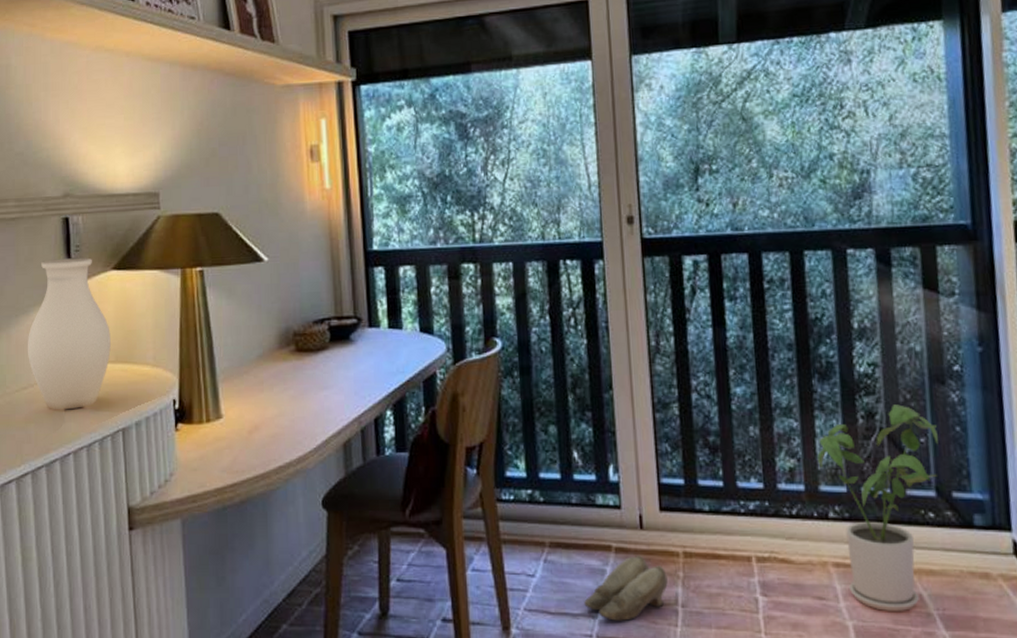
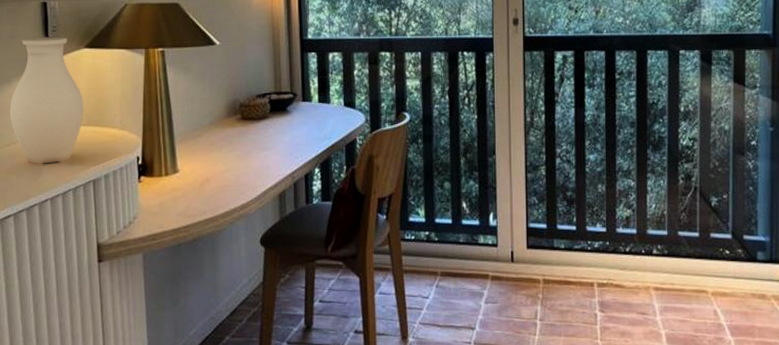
slippers: present [584,556,668,621] -> none [466,282,530,331]
house plant: present [817,404,938,612] -> none [647,170,736,323]

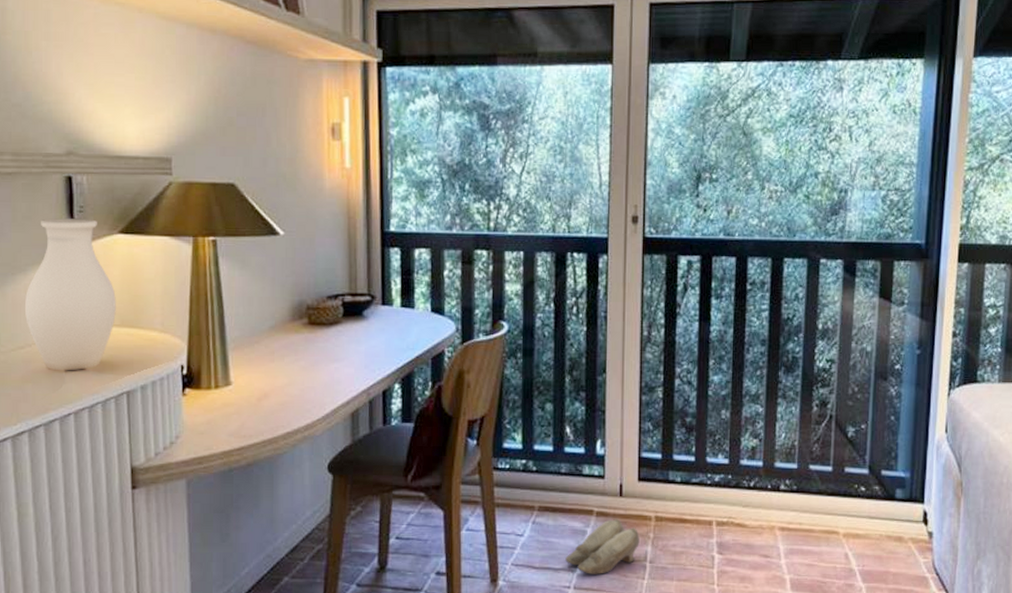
slippers: none [466,282,530,331] -> present [565,519,640,574]

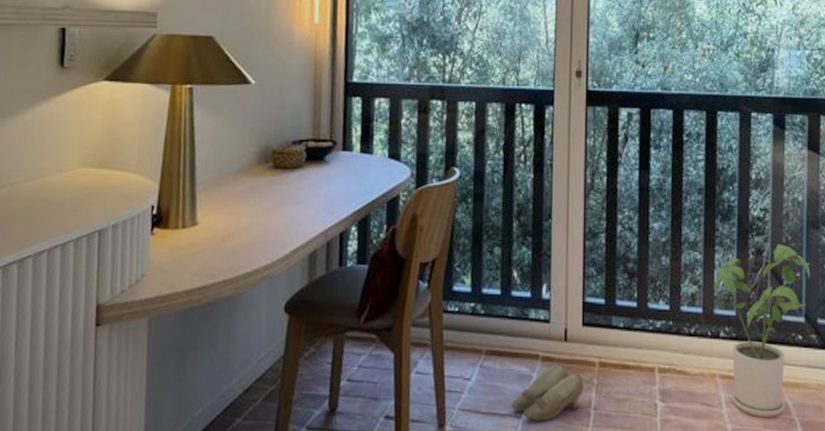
vase: present [24,218,116,371] -> none [10,66,96,210]
house plant: none [776,396,876,568] -> present [715,244,810,418]

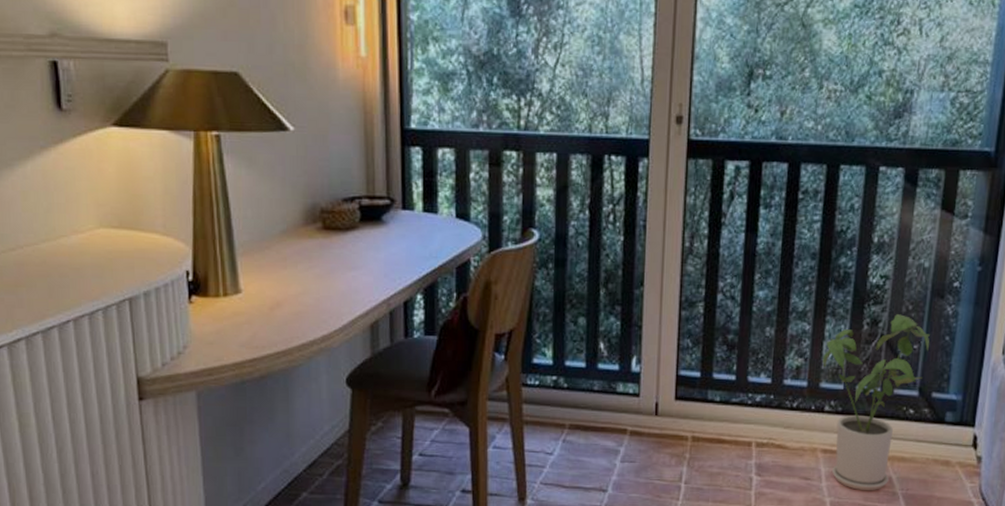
slippers: present [511,364,584,421] -> none [597,439,675,495]

